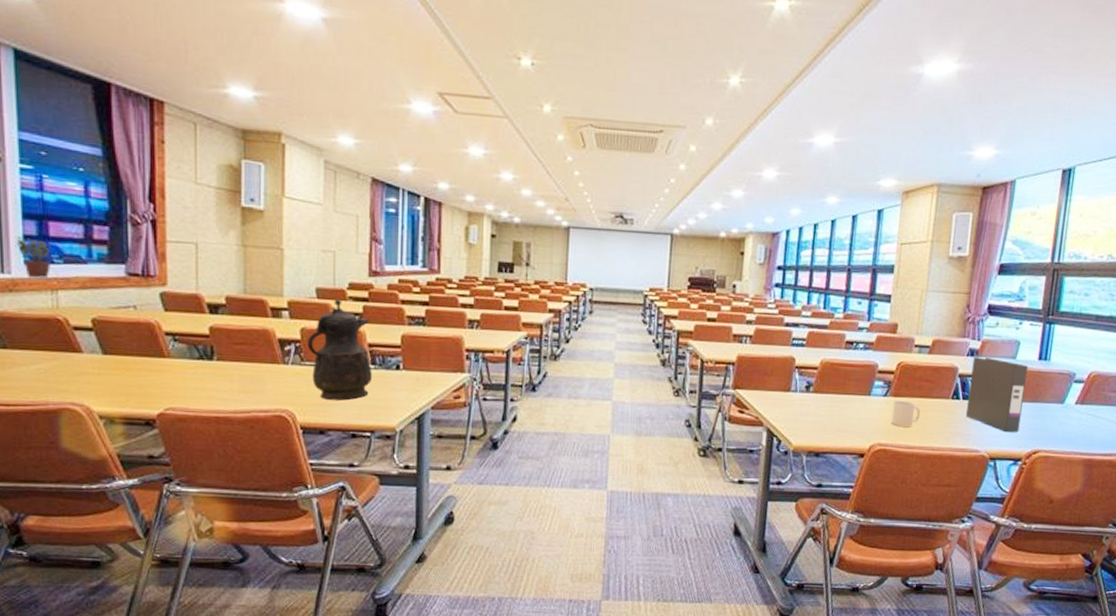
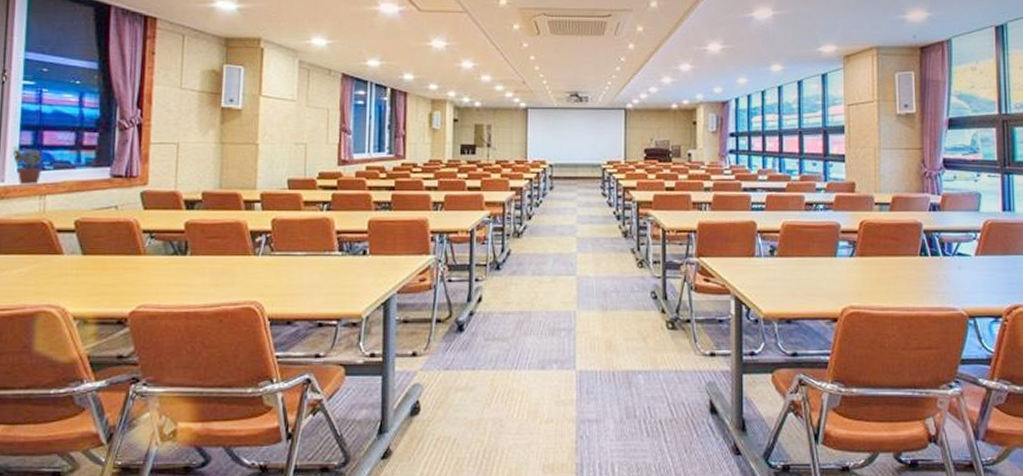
coffeepot: present [307,299,372,401] -> none [277,188,339,289]
mug: present [891,400,921,428] -> none [860,260,890,288]
binder: present [966,356,1029,433] -> none [936,210,994,288]

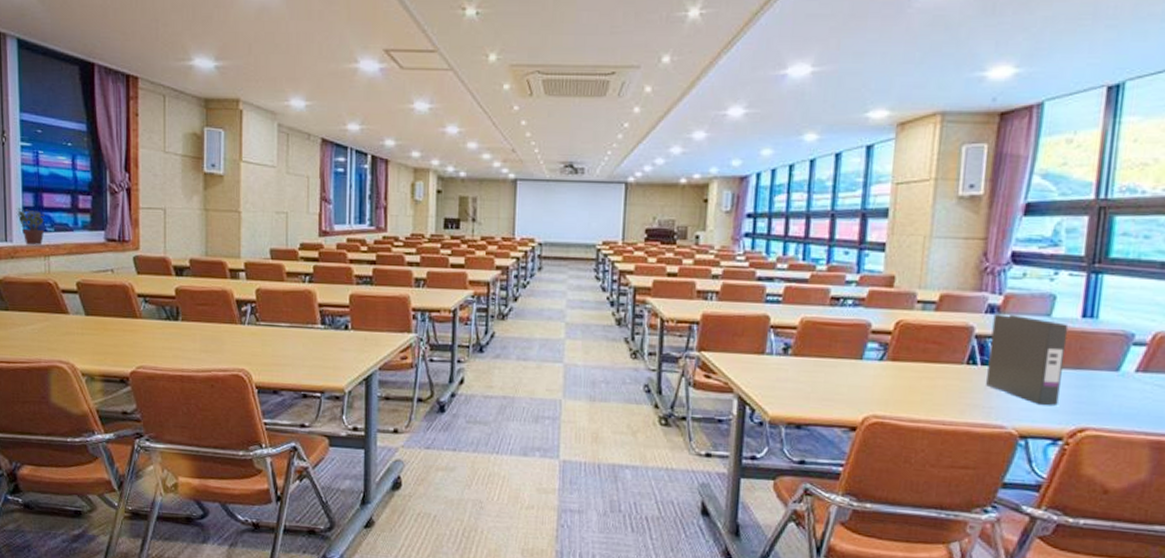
binder: none [936,210,994,288] -> present [986,313,1069,406]

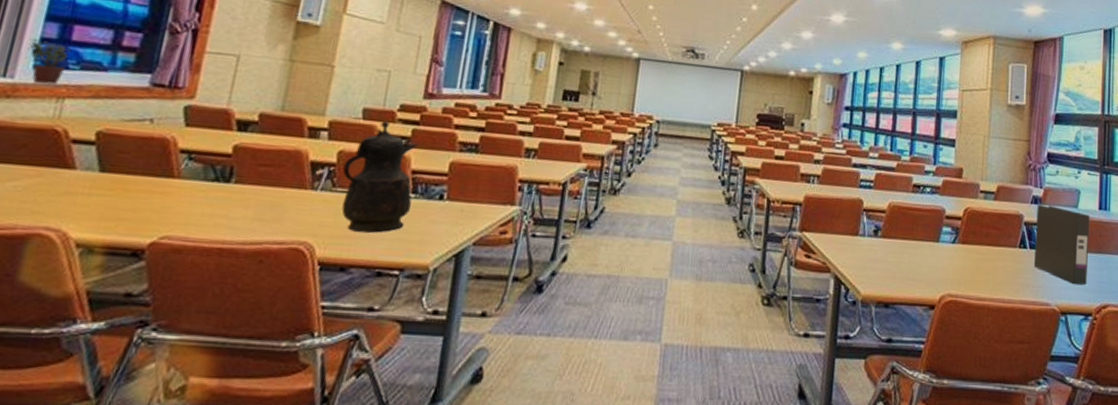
coffeepot: none [262,259,322,361] -> present [341,120,418,233]

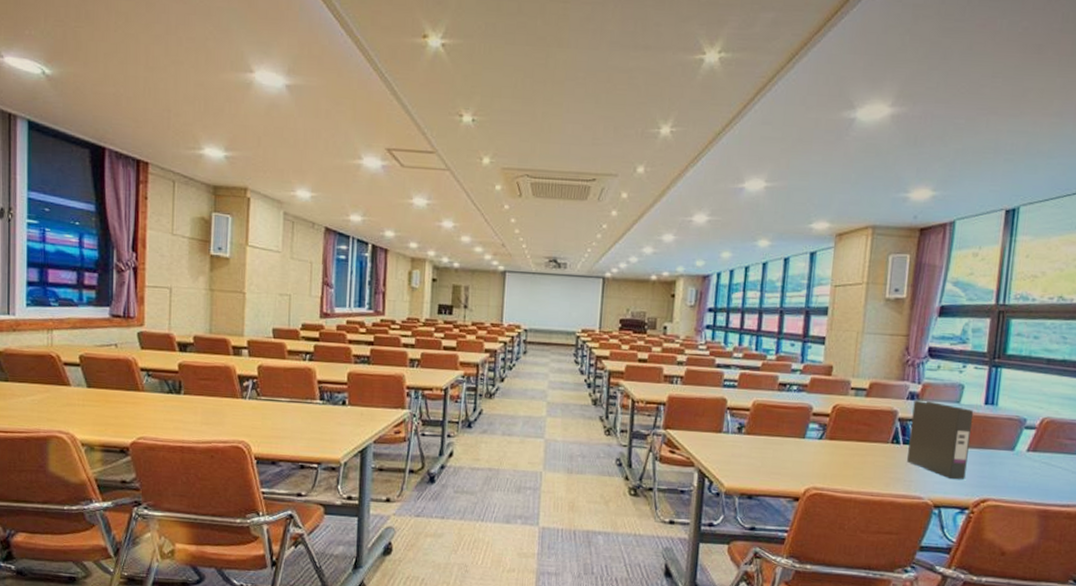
potted plant: present [27,38,70,85] -> none [20,282,49,320]
coffeepot: present [341,120,418,233] -> none [263,338,320,433]

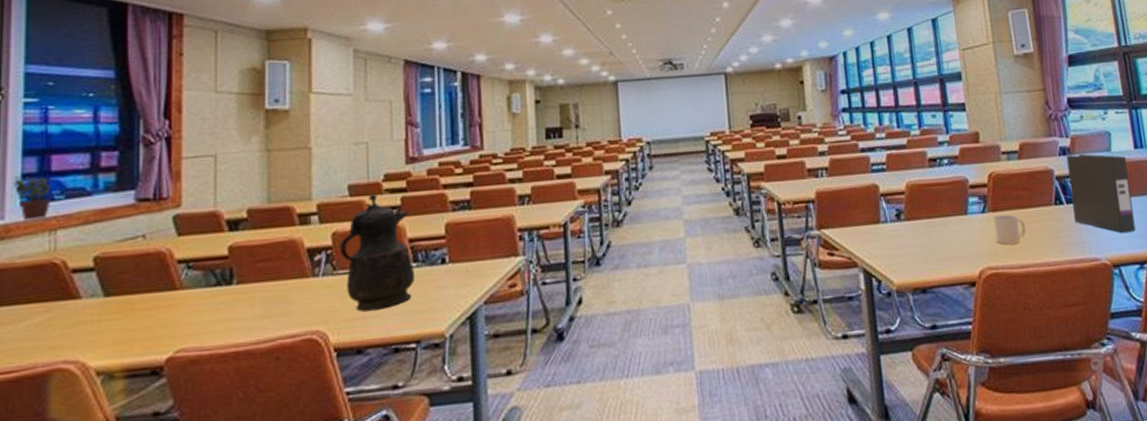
potted plant: none [20,282,49,320] -> present [11,175,52,220]
coffeepot: none [263,338,320,433] -> present [340,193,414,312]
mug: none [826,443,858,472] -> present [993,214,1026,245]

